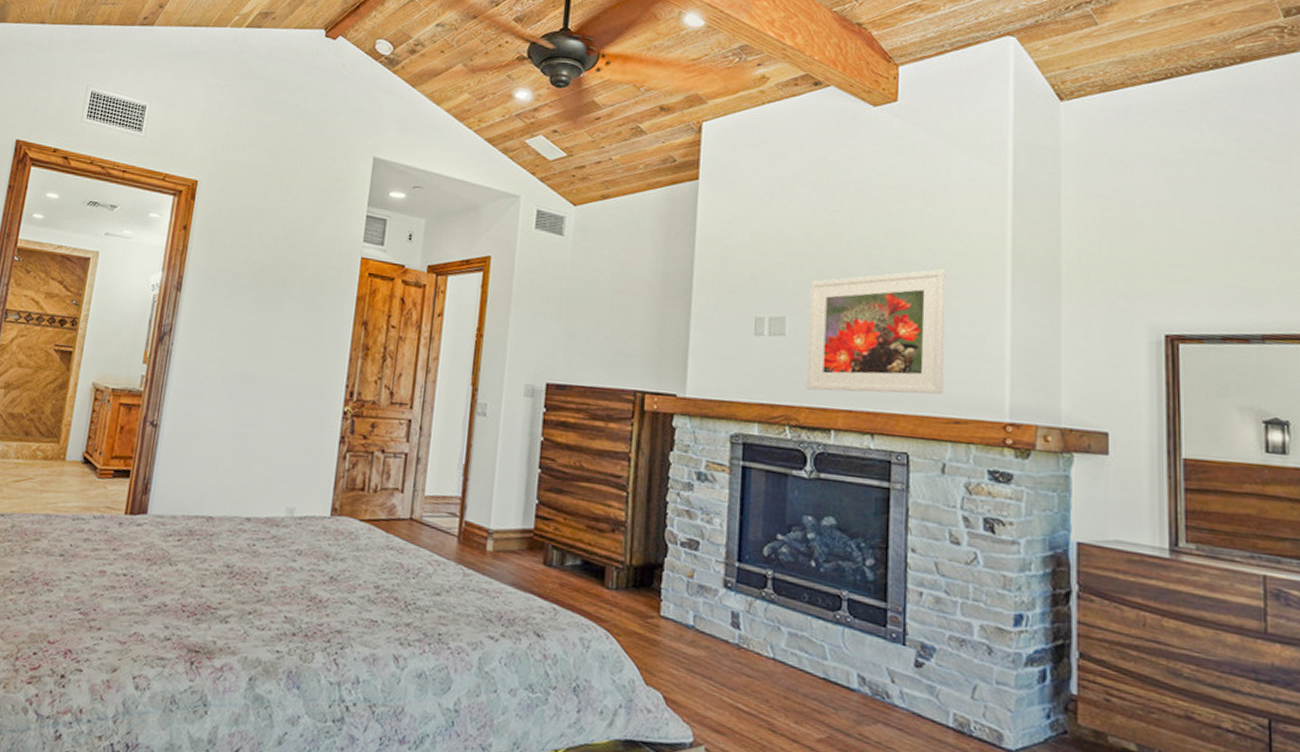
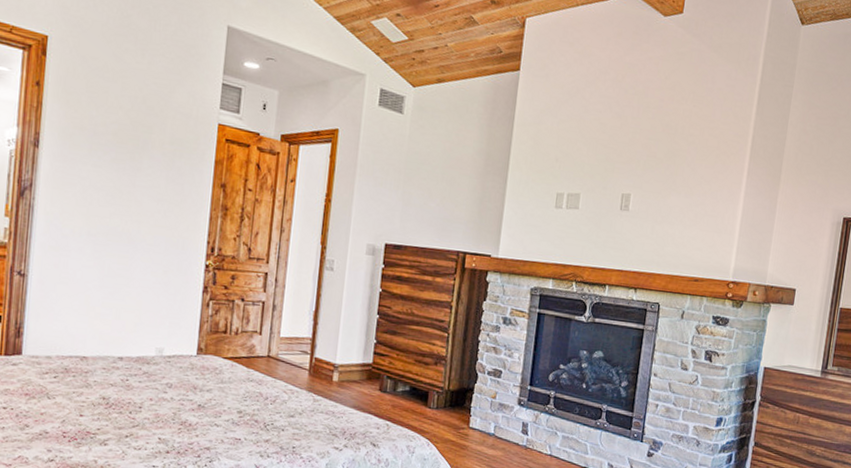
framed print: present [806,269,946,395] -> none [591,159,703,259]

